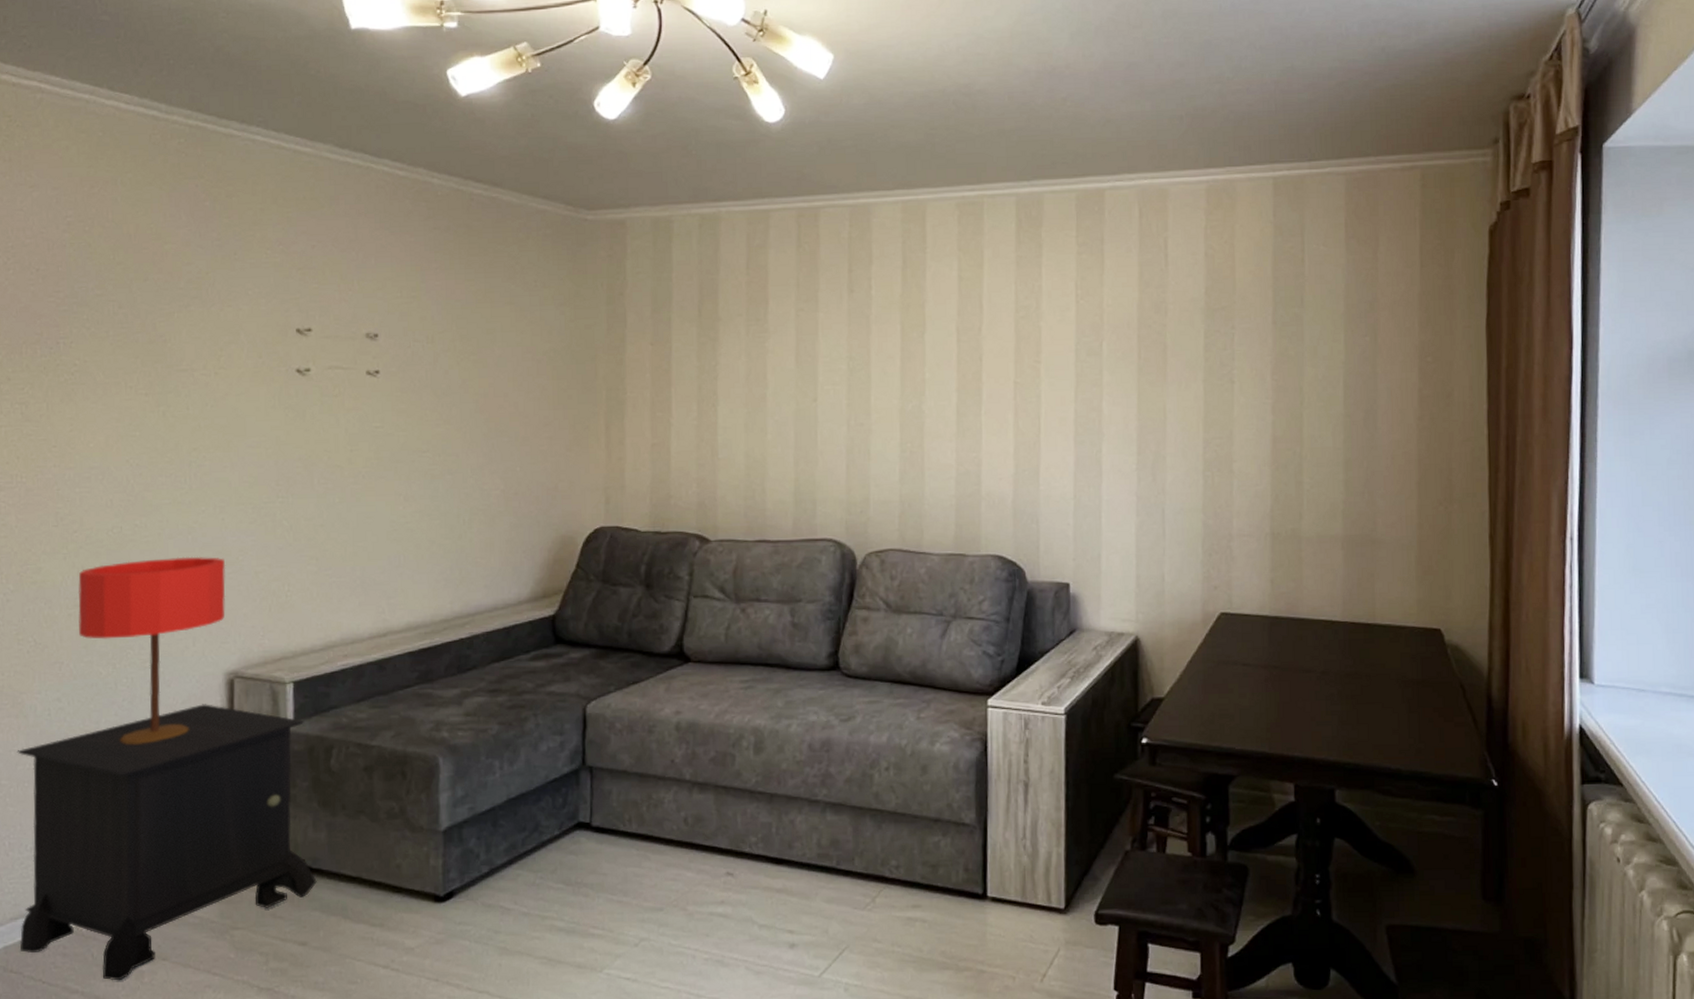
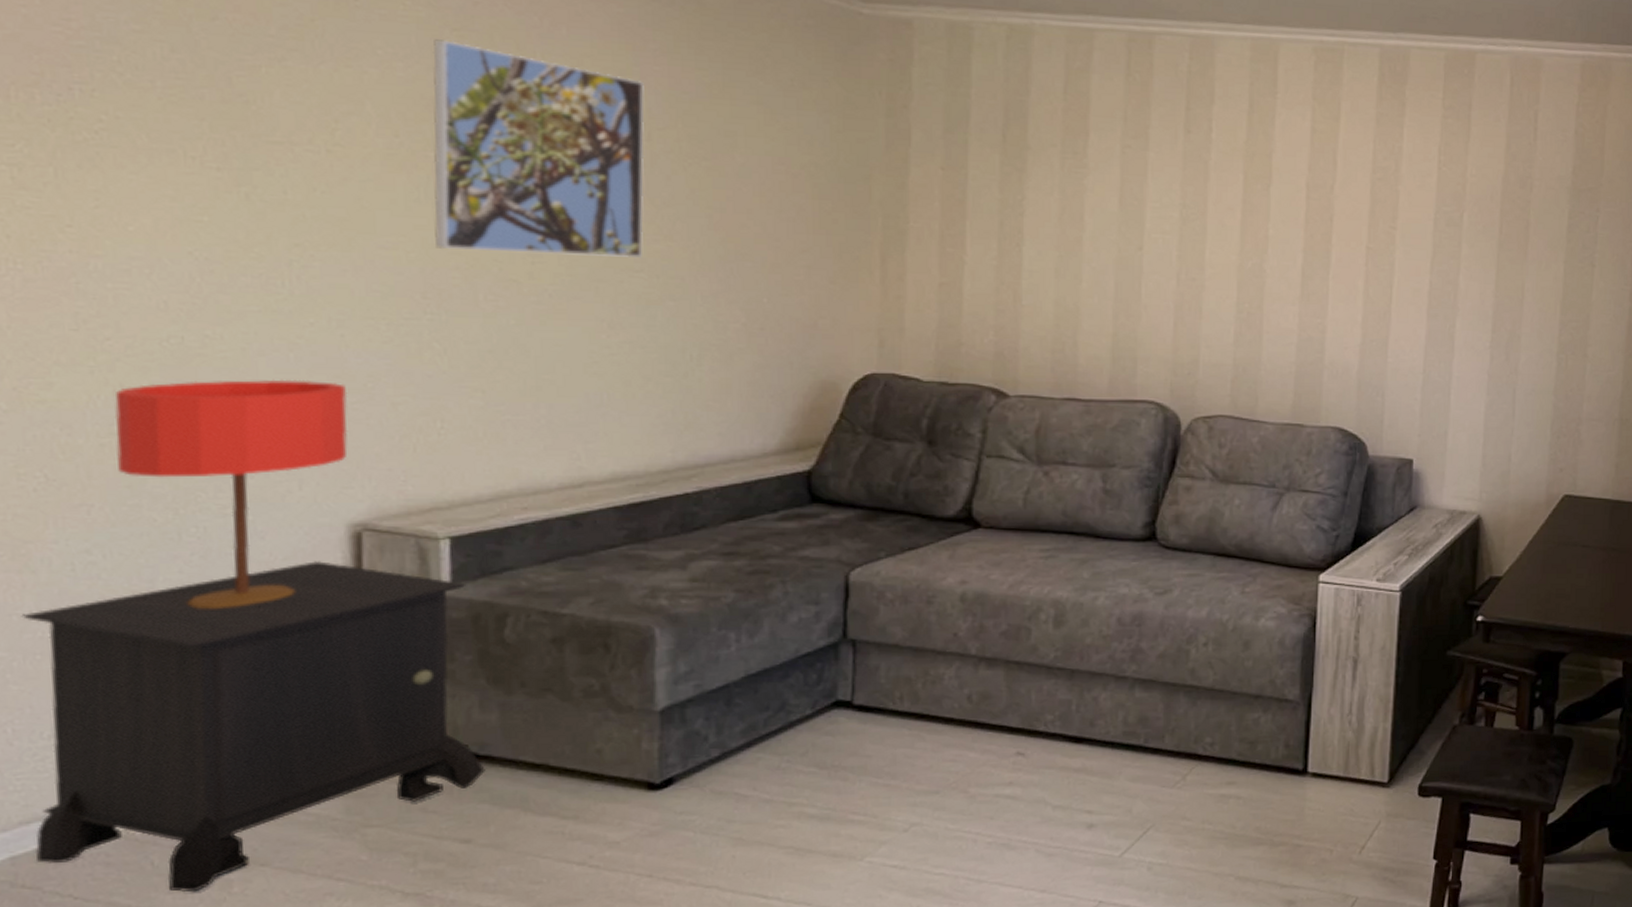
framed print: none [284,278,430,445] -> present [432,39,645,259]

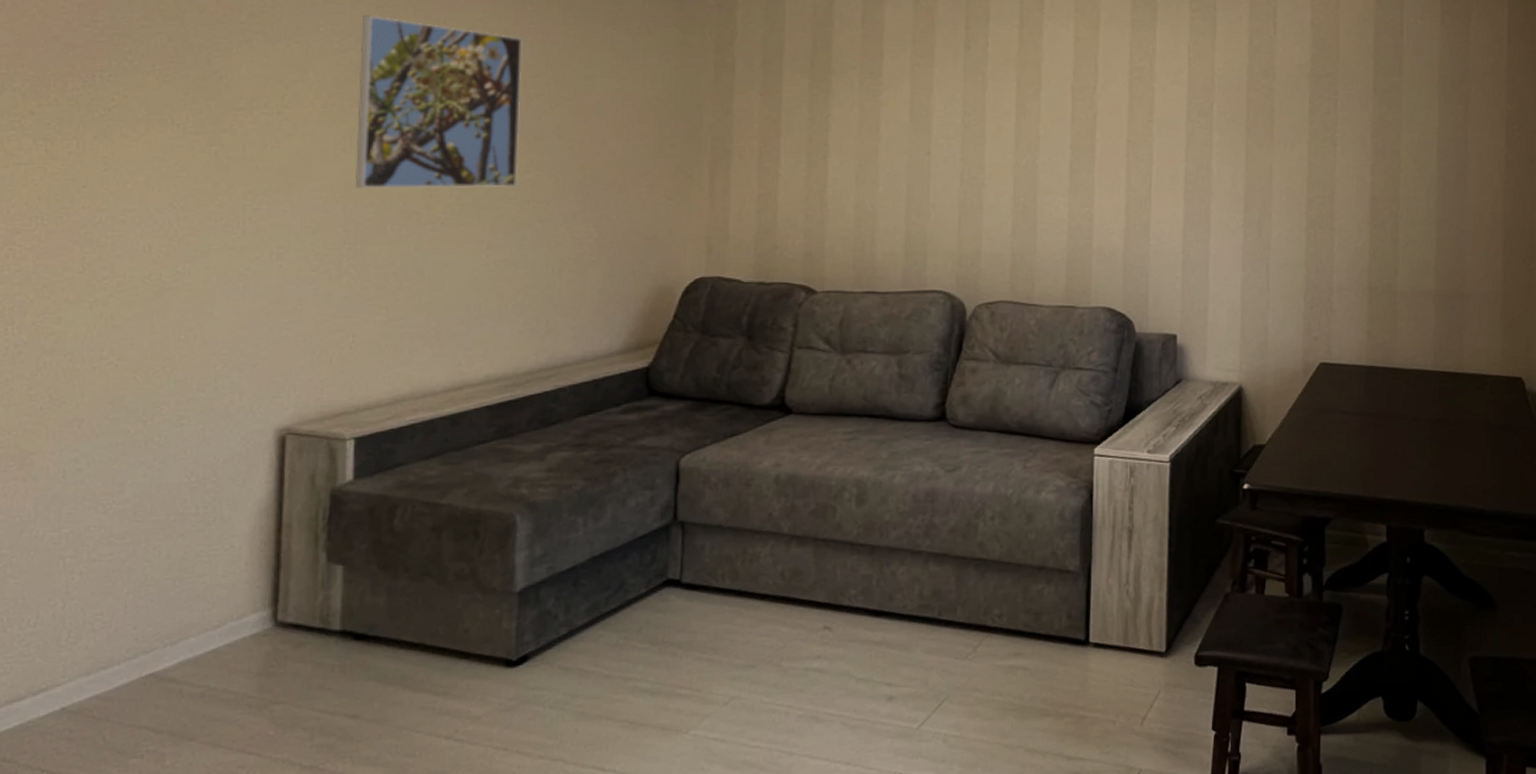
nightstand: present [21,561,486,893] -> none [15,463,373,766]
table lamp: present [114,379,348,609] -> none [104,305,282,508]

